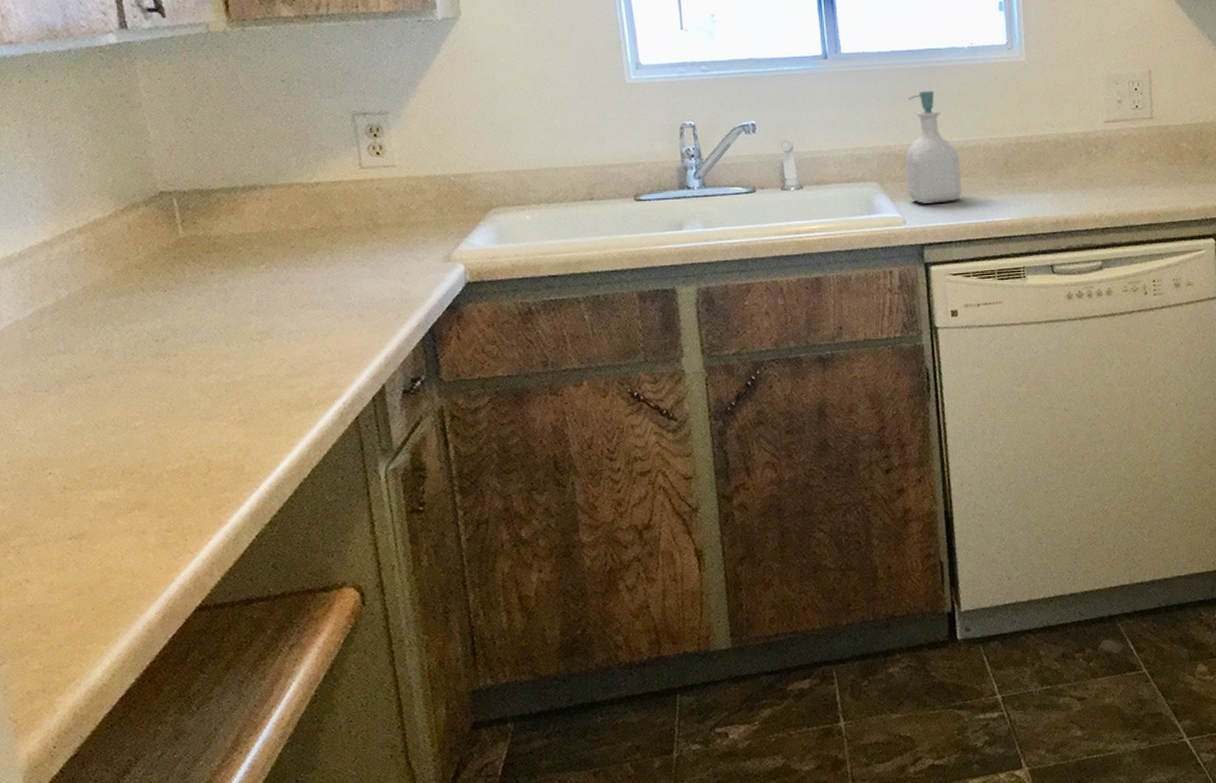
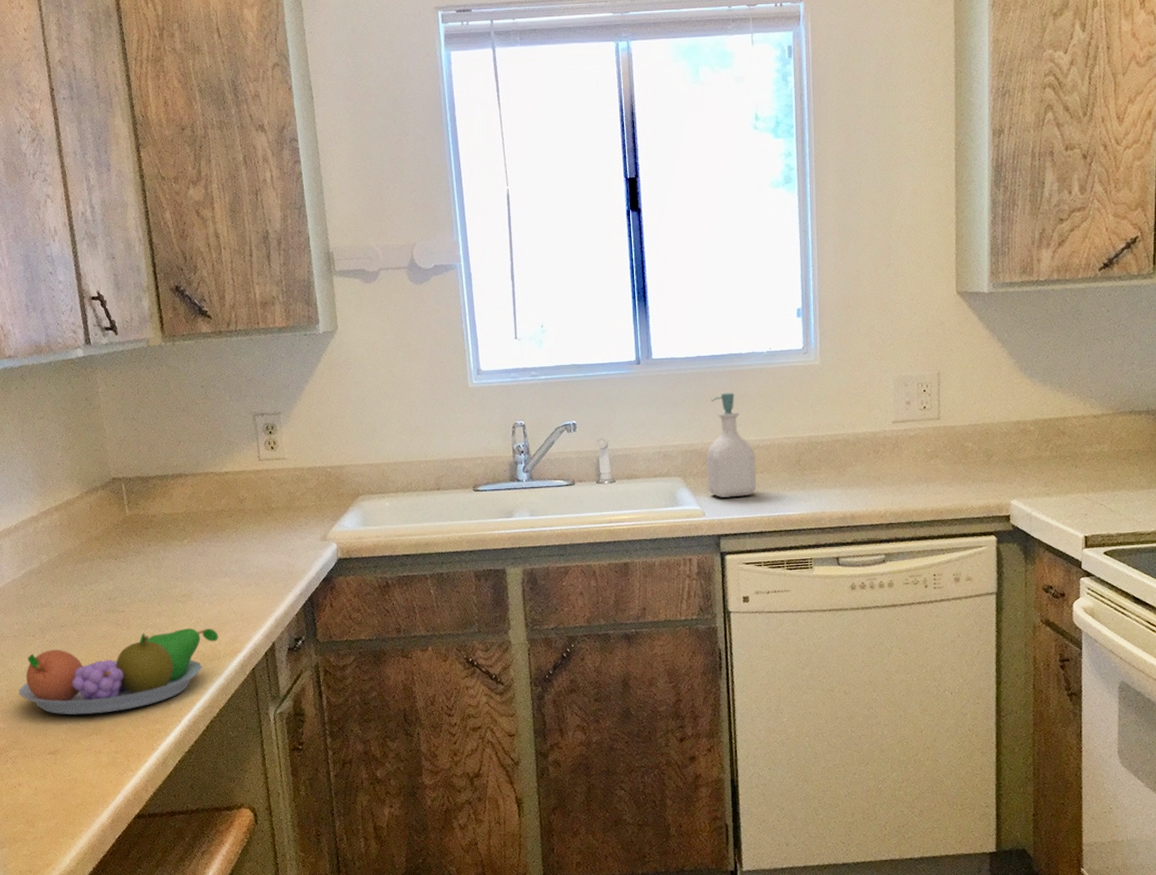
fruit bowl: none [24,371,310,489] -> present [18,628,219,716]

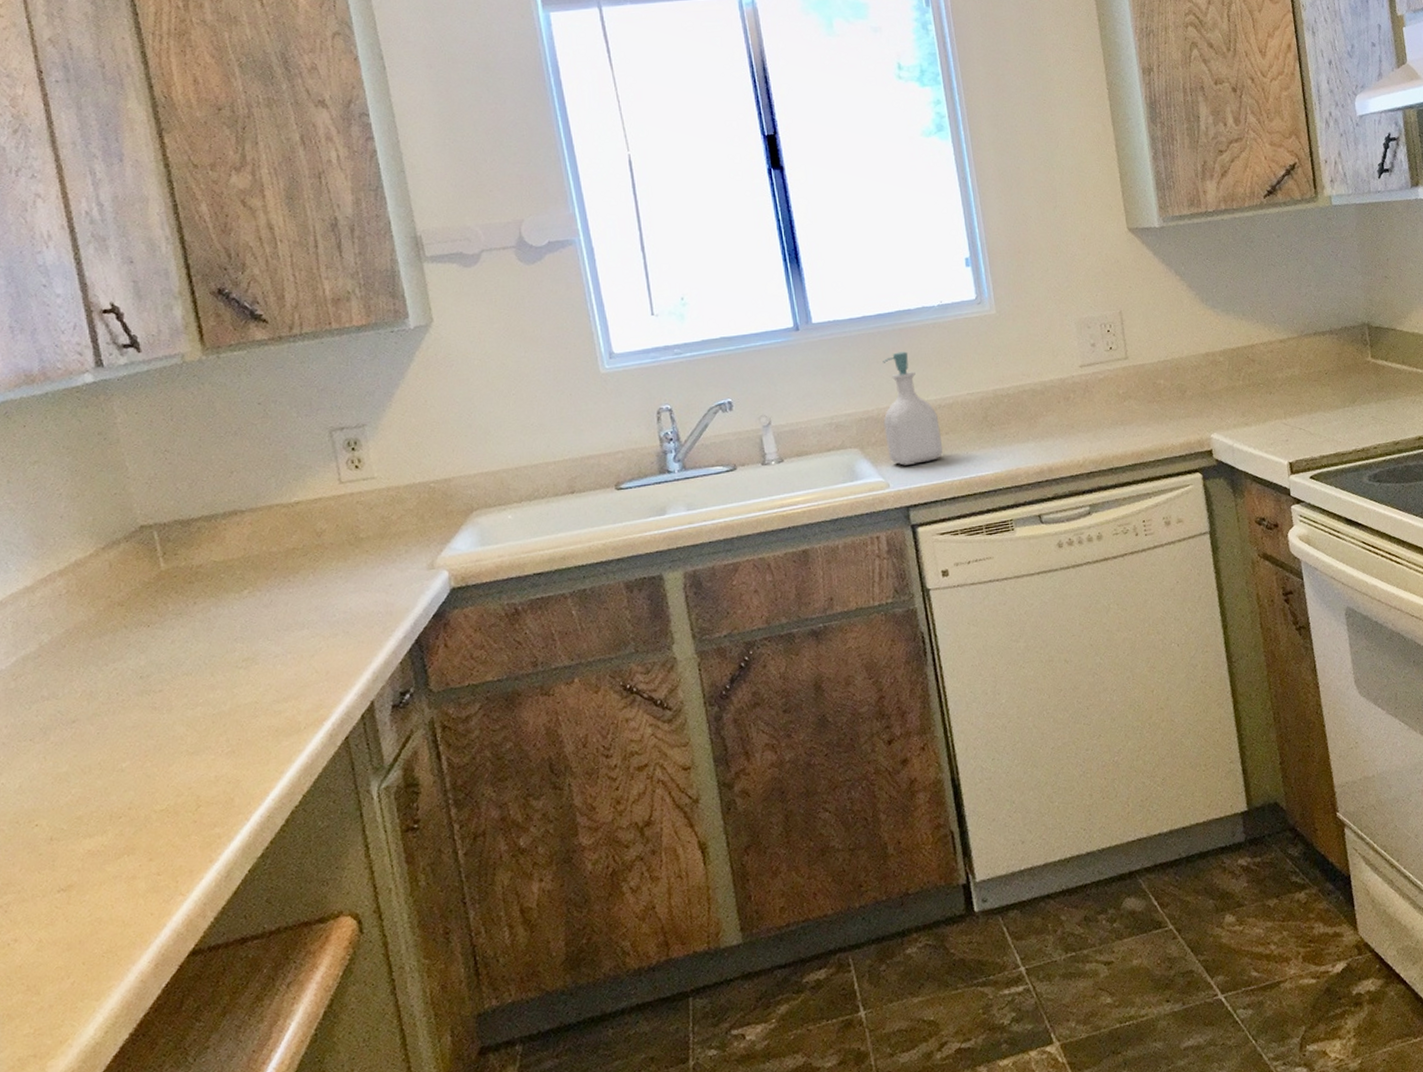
fruit bowl: present [18,628,219,716] -> none [9,696,297,838]

